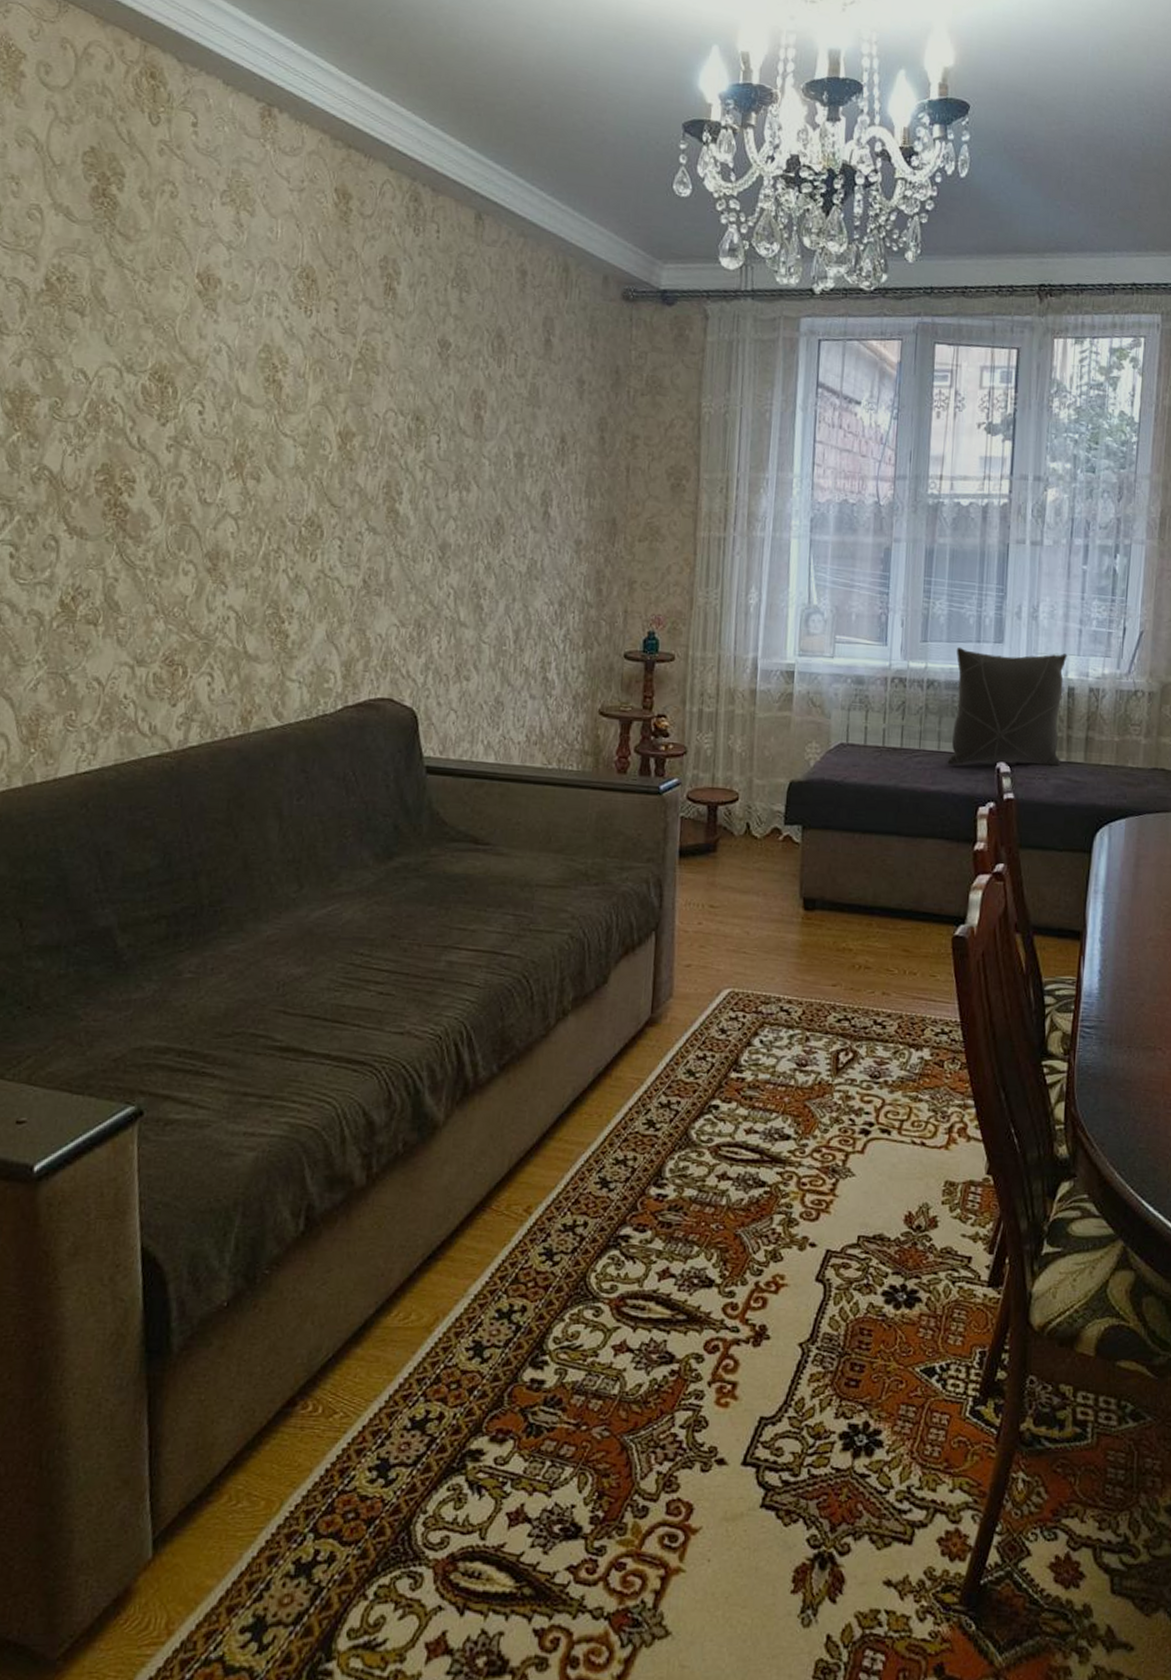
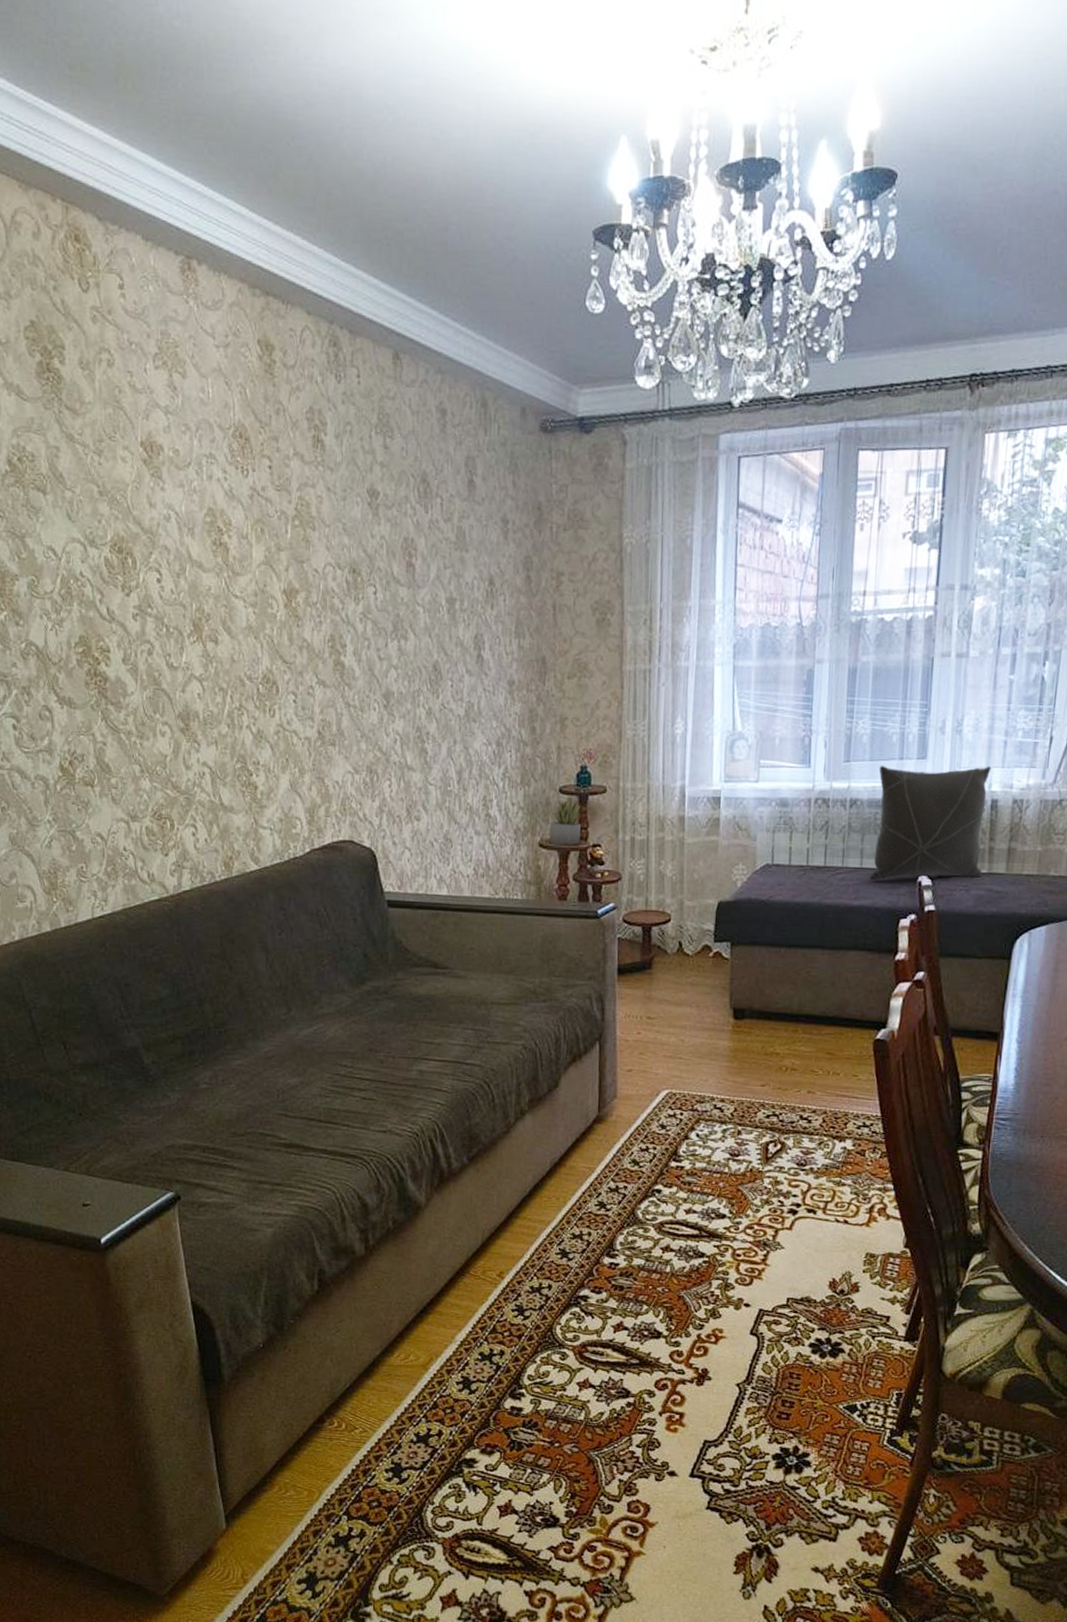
succulent plant: none [610,662,646,716] -> present [549,796,581,847]

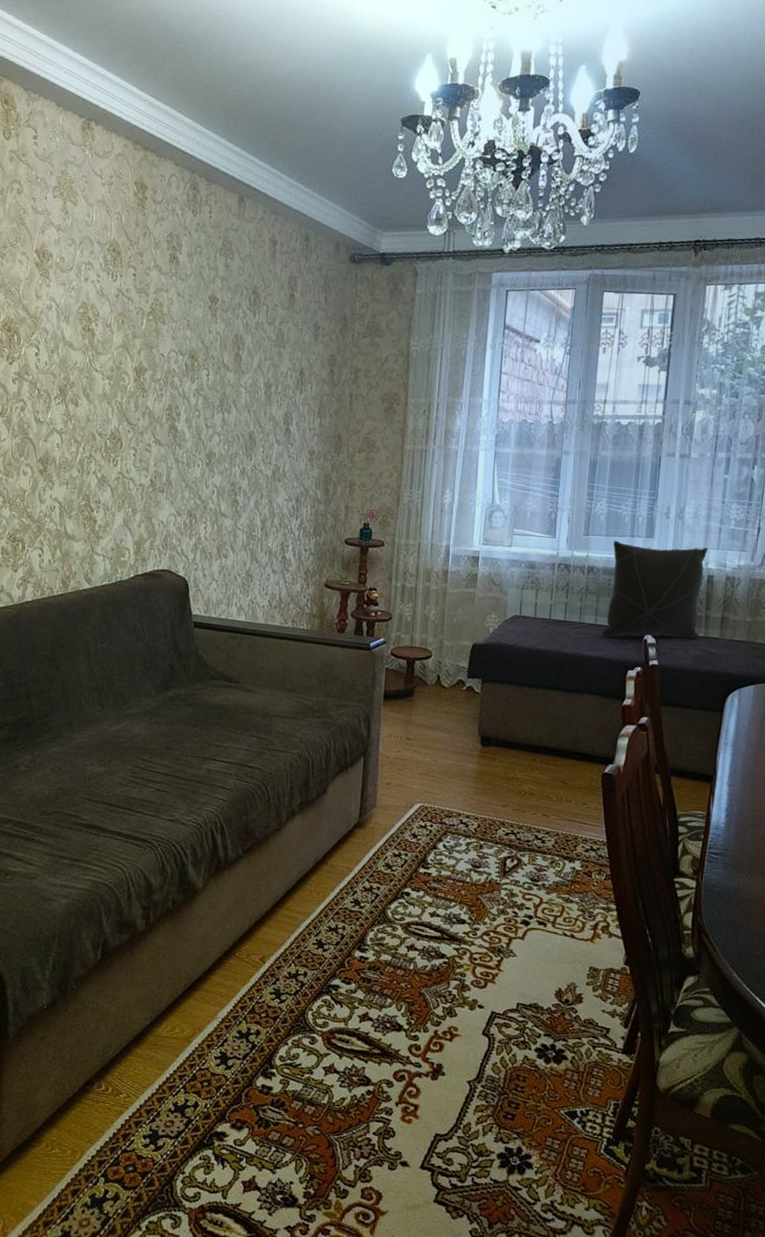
succulent plant: present [549,796,581,847] -> none [333,547,361,589]

